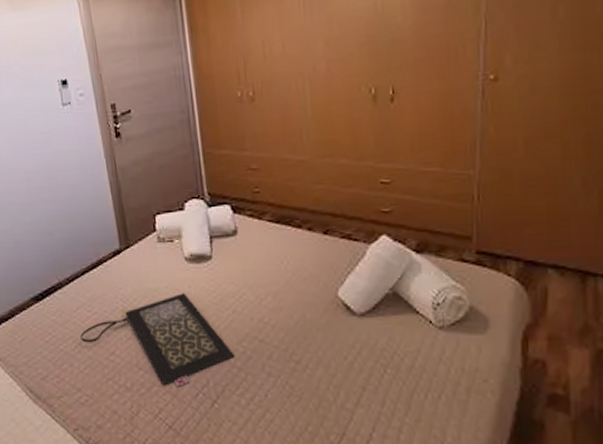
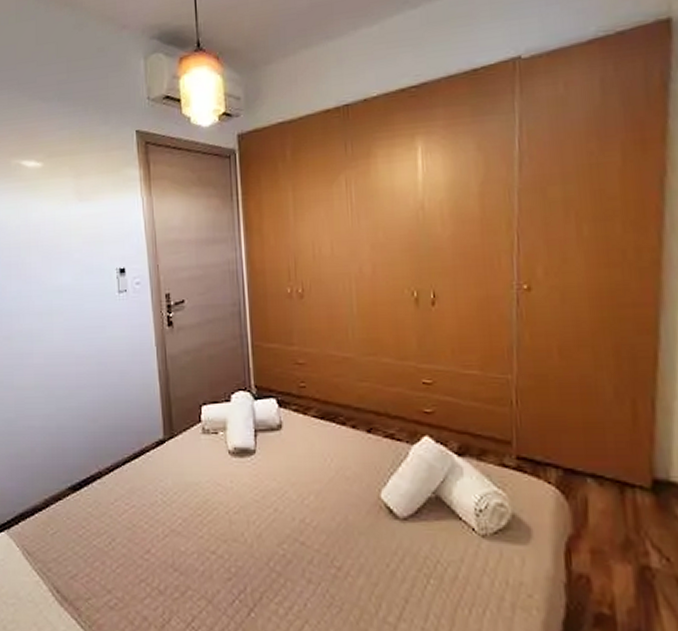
clutch bag: present [80,293,235,388] -> none [116,488,275,593]

